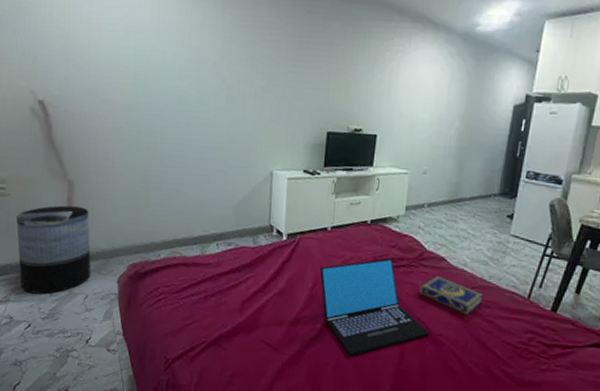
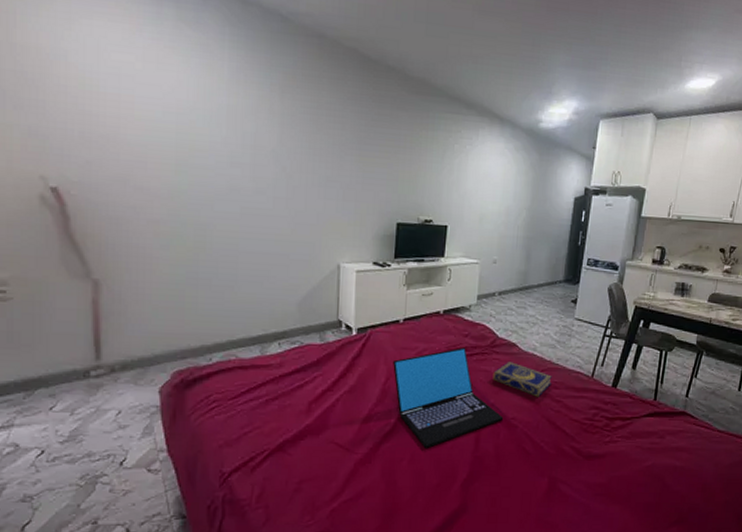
trash can: present [16,205,91,294] -> none [22,309,125,414]

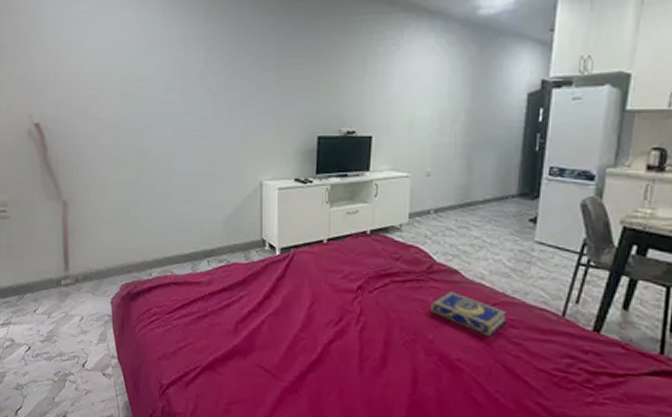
laptop: present [393,347,504,448] -> none [318,272,446,384]

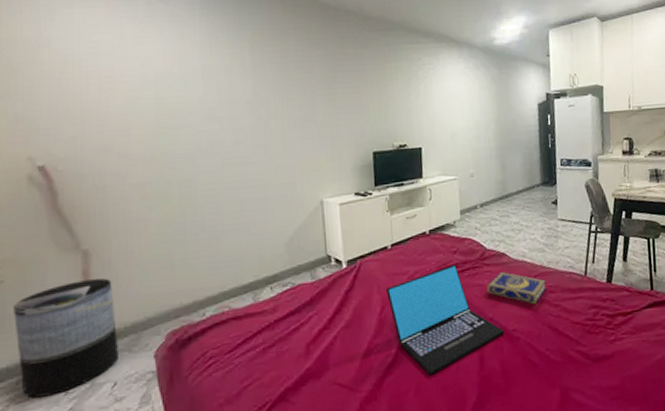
trash can: none [17,226,86,317] -> present [14,278,120,399]
laptop: none [318,272,446,384] -> present [386,264,505,375]

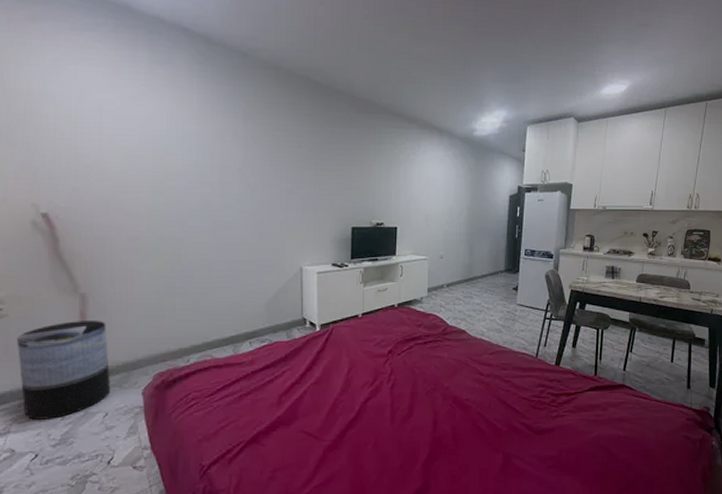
laptop: present [386,264,505,375] -> none [354,337,458,432]
book: present [487,271,547,304] -> none [446,346,500,379]

